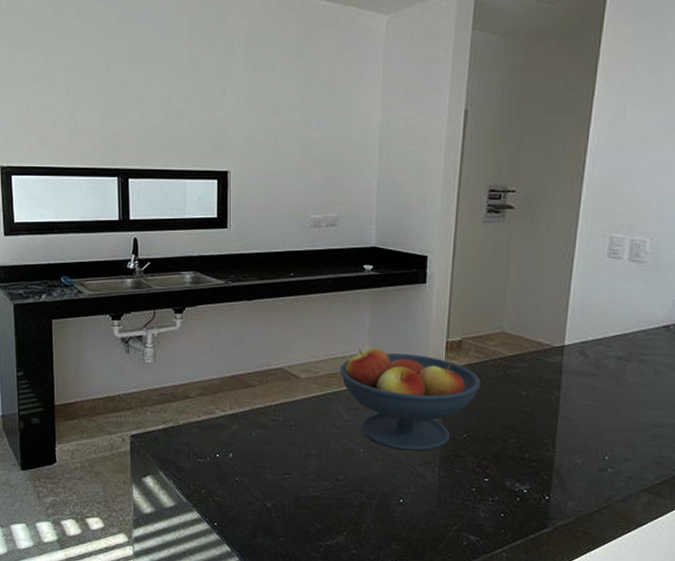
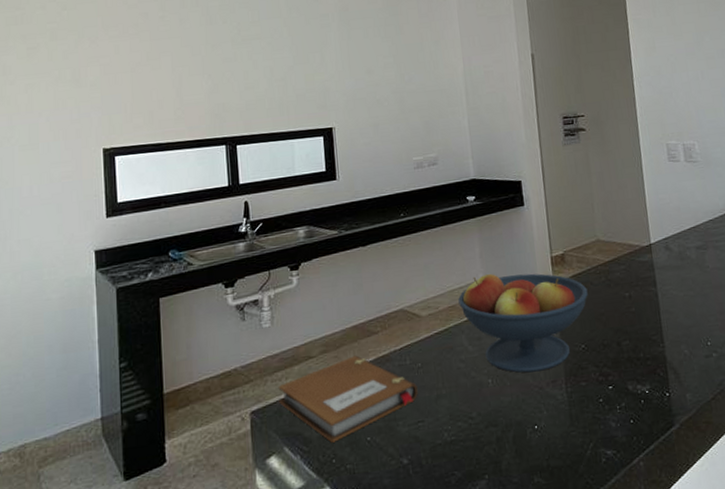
notebook: none [156,403,288,476] -> present [278,355,418,443]

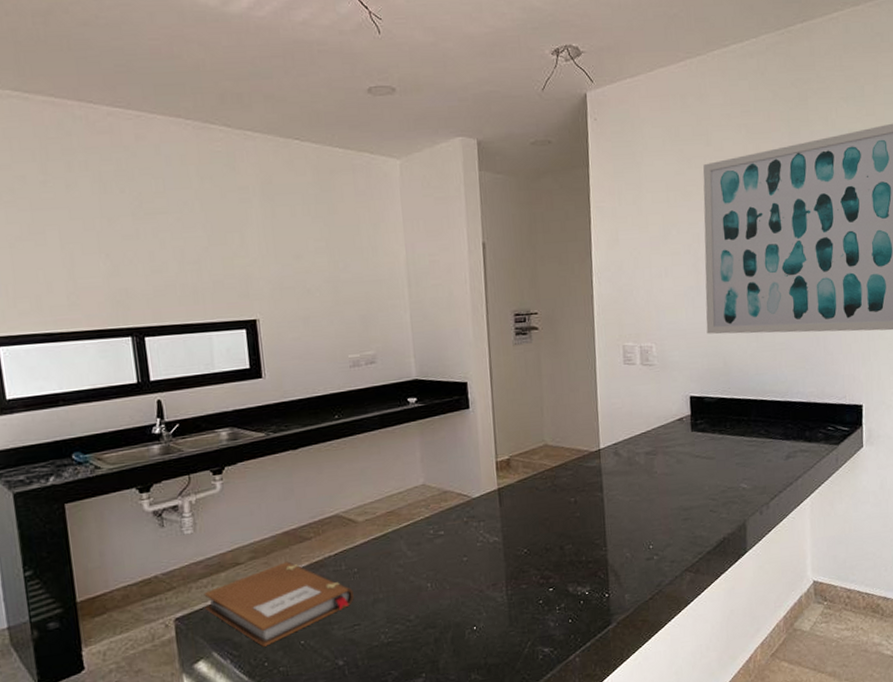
fruit bowl: present [458,273,588,373] -> none [397,478,533,577]

